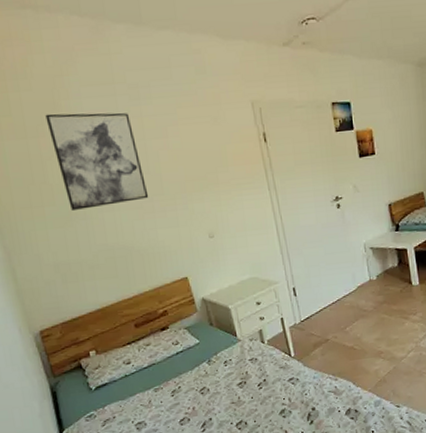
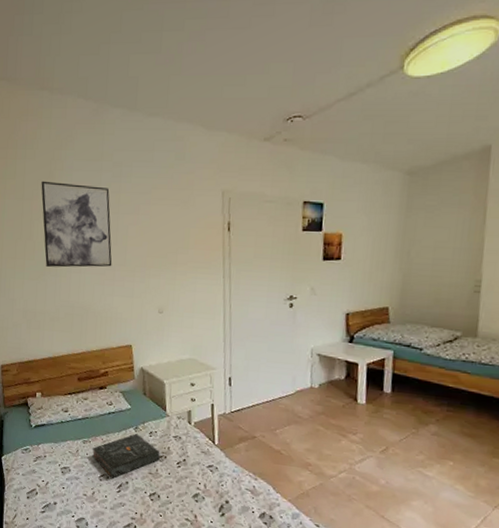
book: none [165,367,240,419] -> present [91,433,160,478]

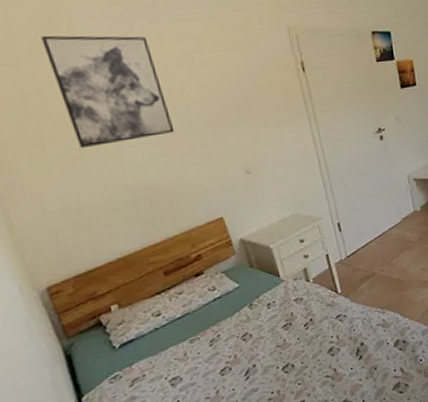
book: present [91,433,160,478] -> none [202,310,285,368]

